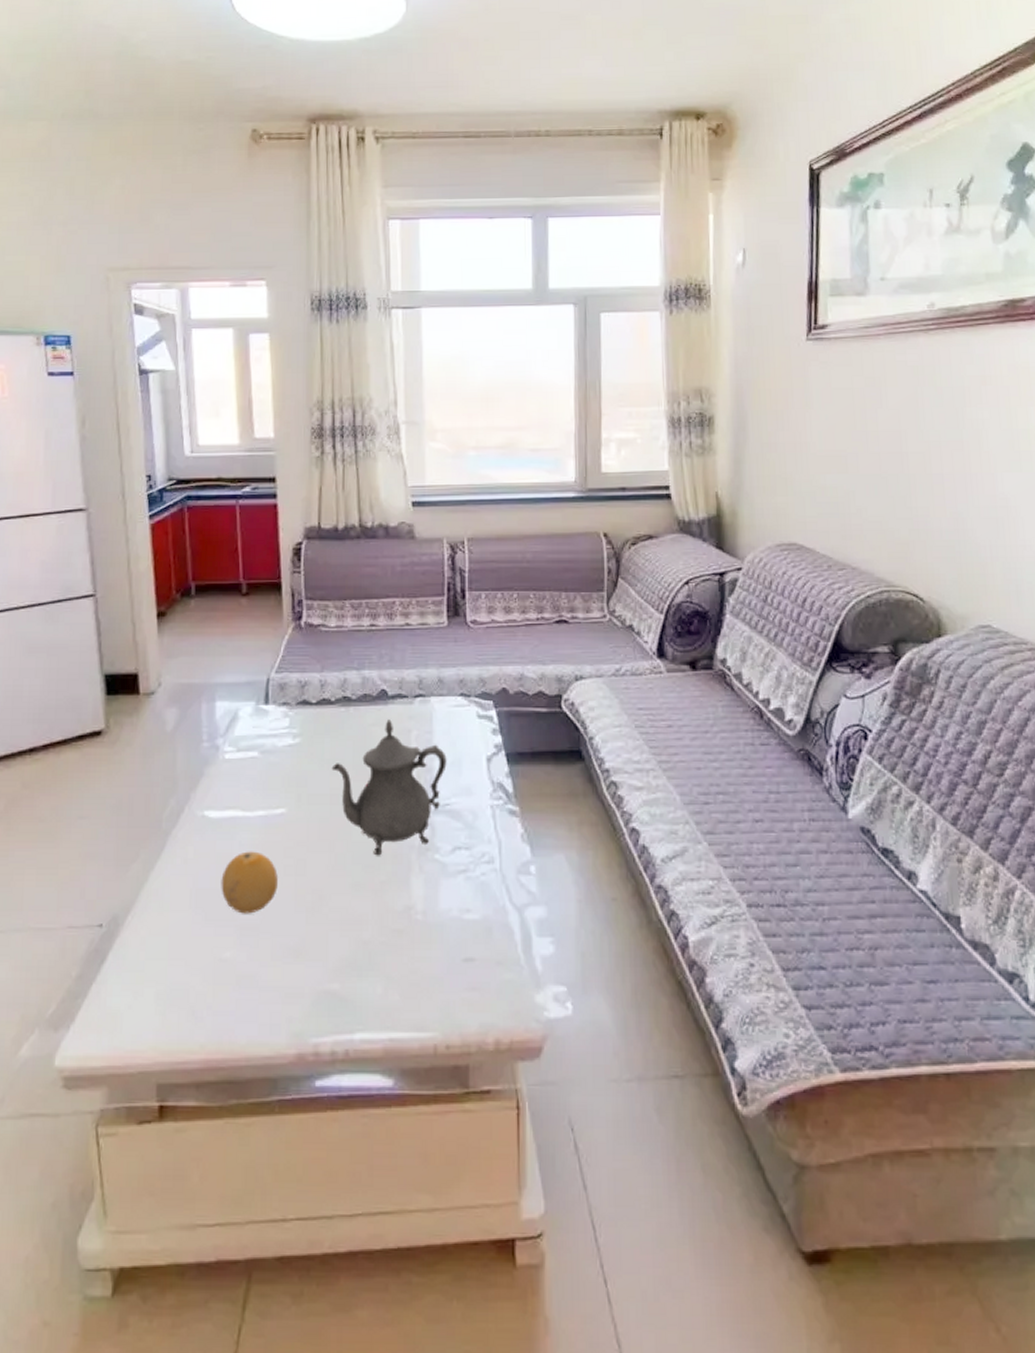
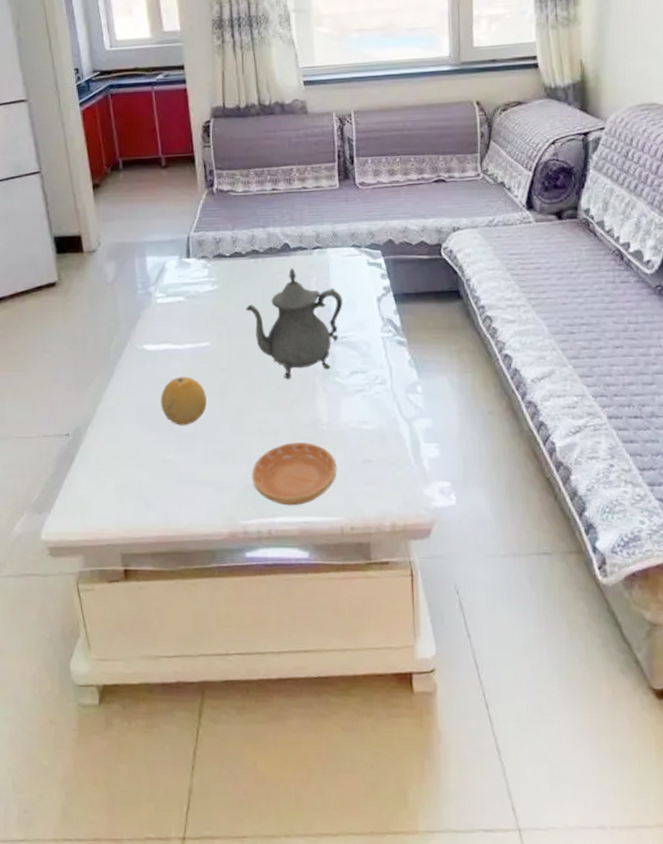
saucer: none [328,936,432,1018] -> present [251,443,337,506]

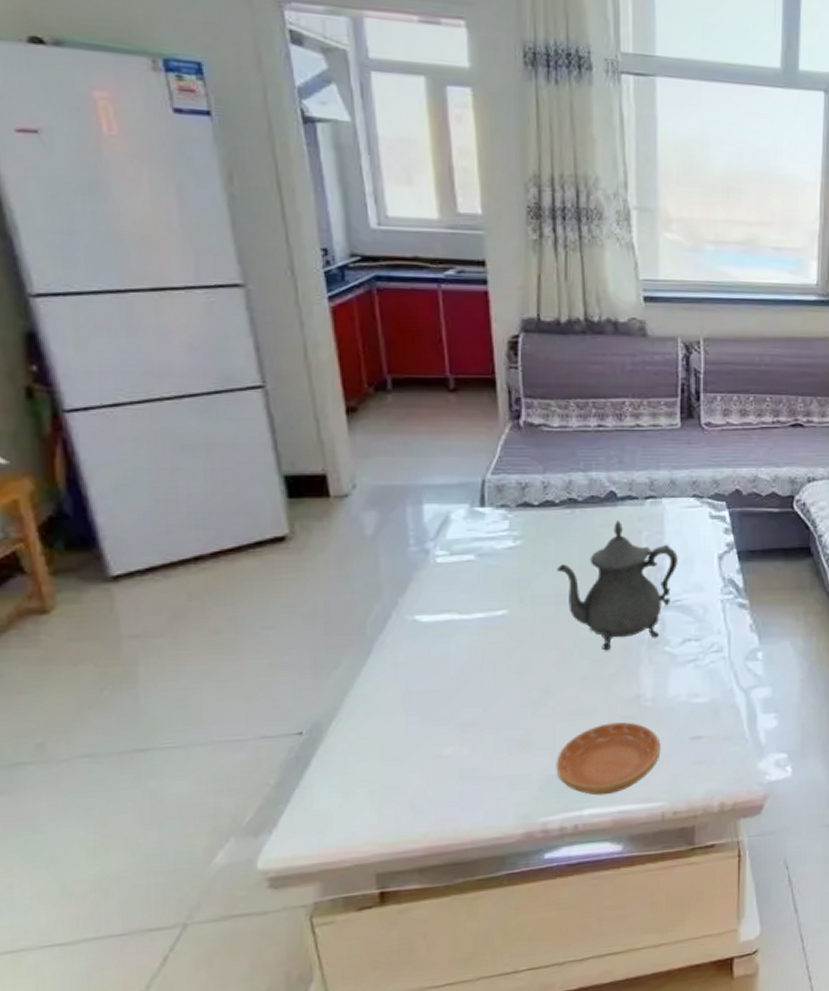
fruit: present [160,376,207,426] -> none [437,652,500,712]

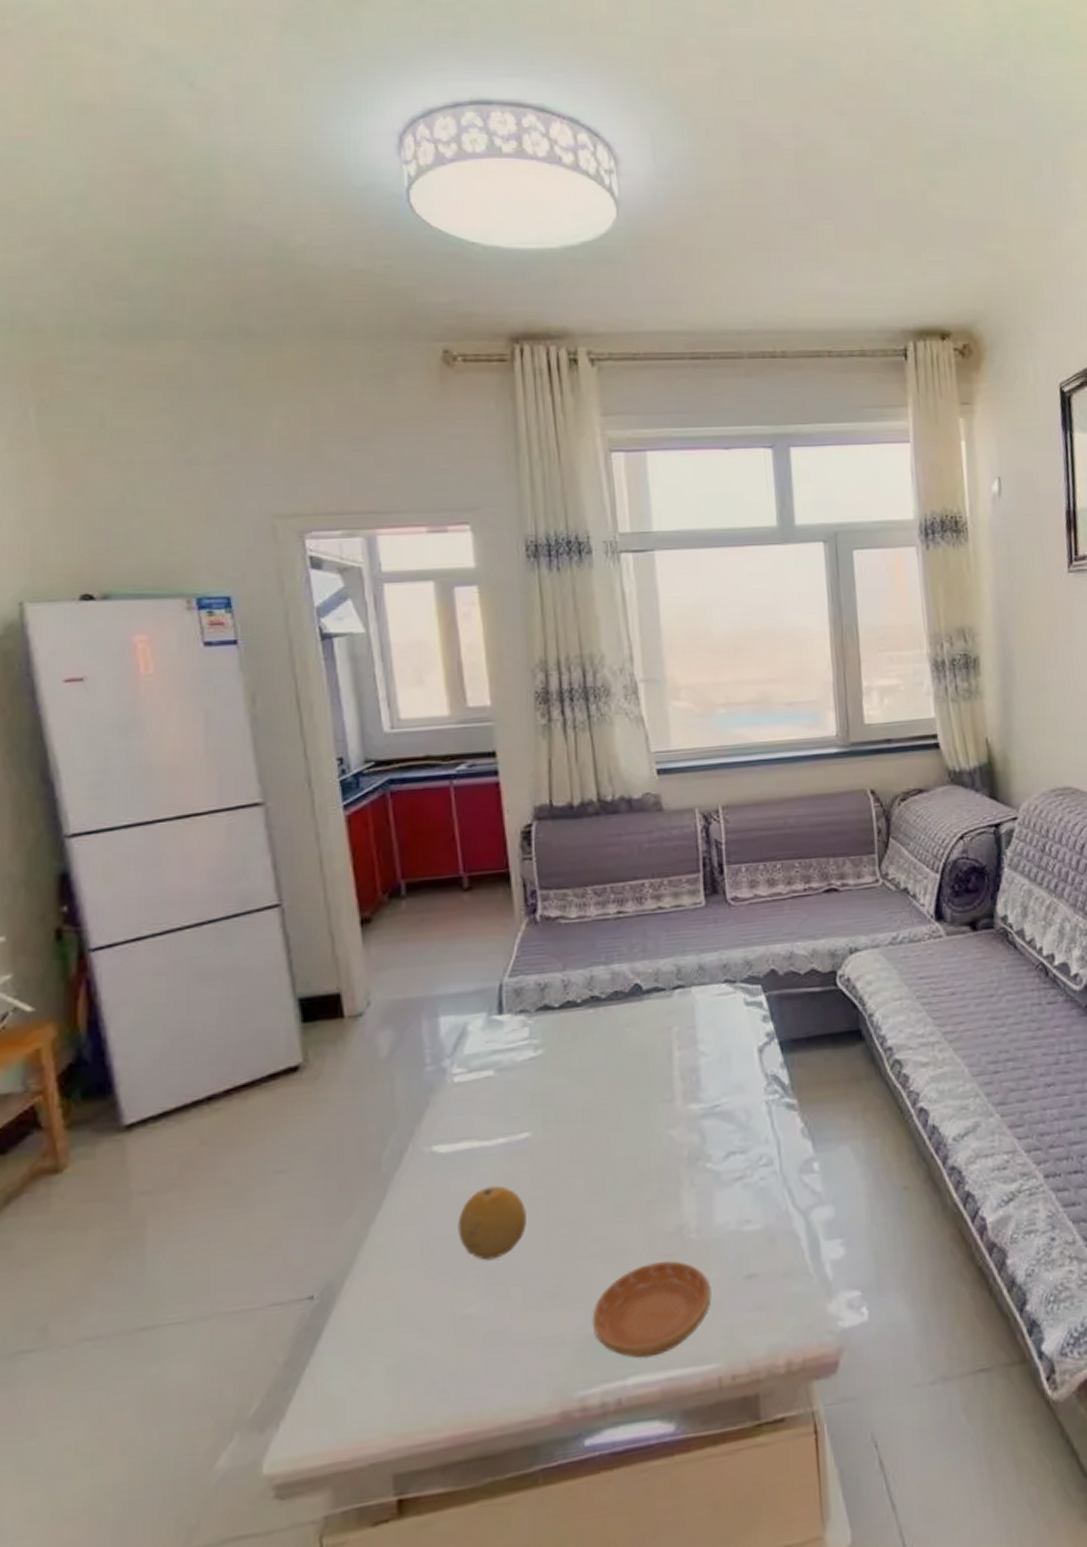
fruit: none [437,652,500,712] -> present [458,1185,526,1261]
teapot: present [556,521,678,651] -> none [582,1017,714,1174]

